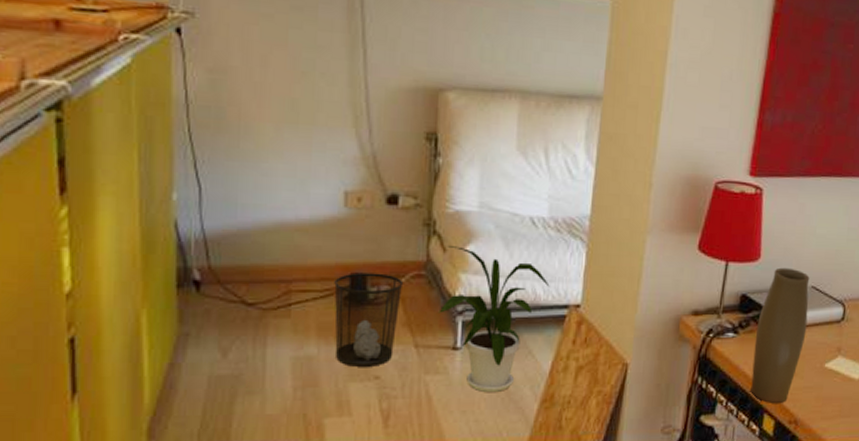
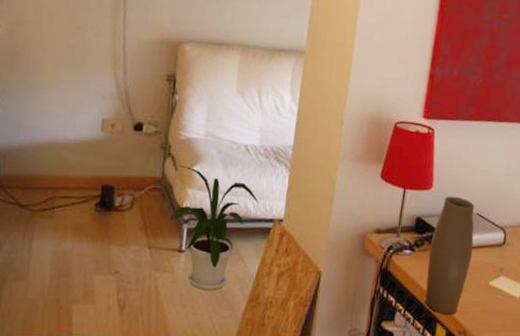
waste bin: present [334,272,404,367] -> none [85,184,143,263]

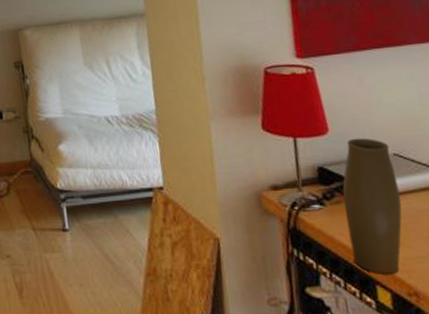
house plant: present [169,165,259,291] -> none [44,145,133,268]

